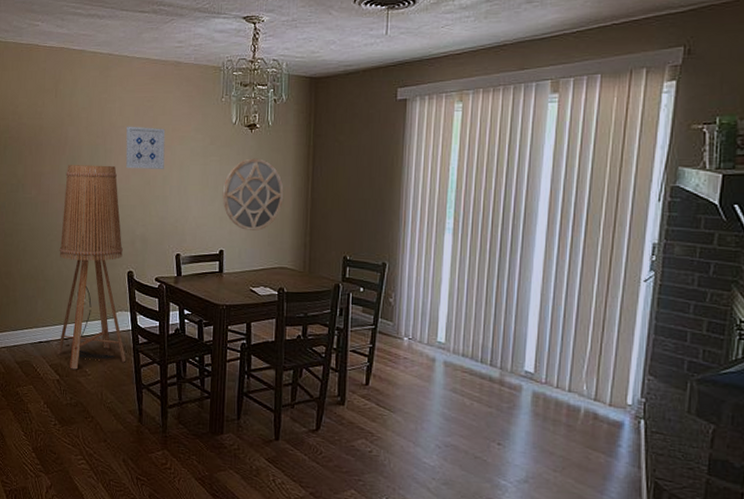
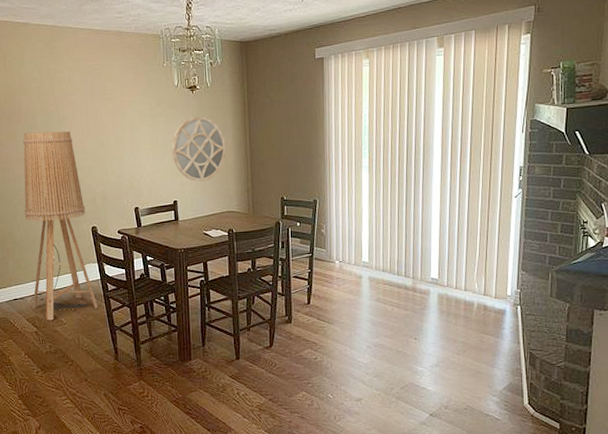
wall art: present [125,126,166,169] -> none [77,93,116,133]

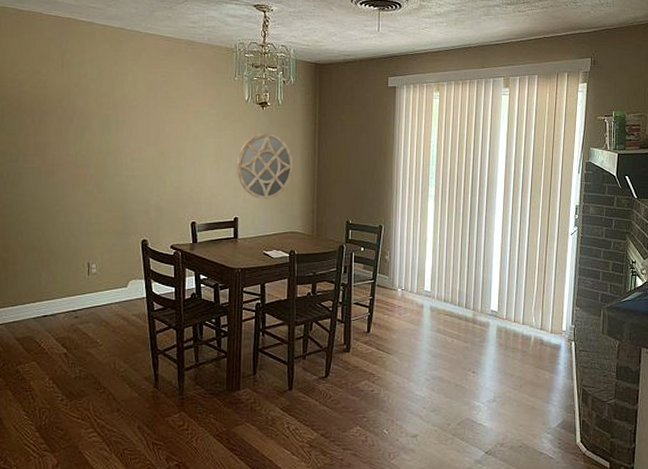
floor lamp: present [23,131,99,321] -> none [64,135,141,341]

